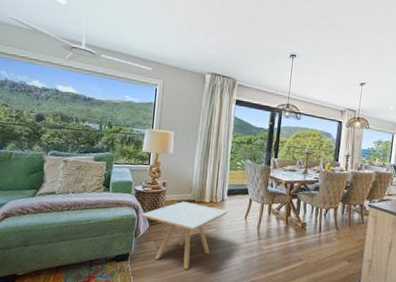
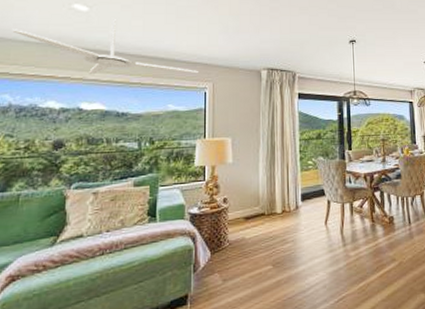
side table: present [141,201,227,270] -> none [199,216,304,301]

